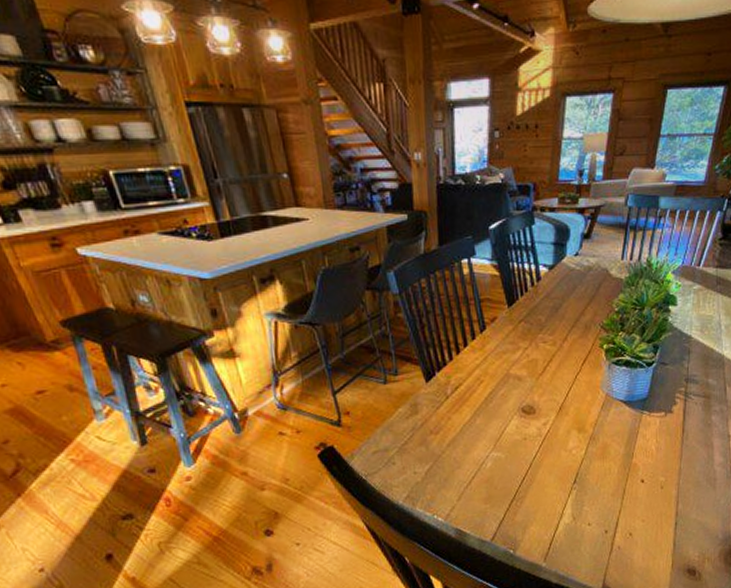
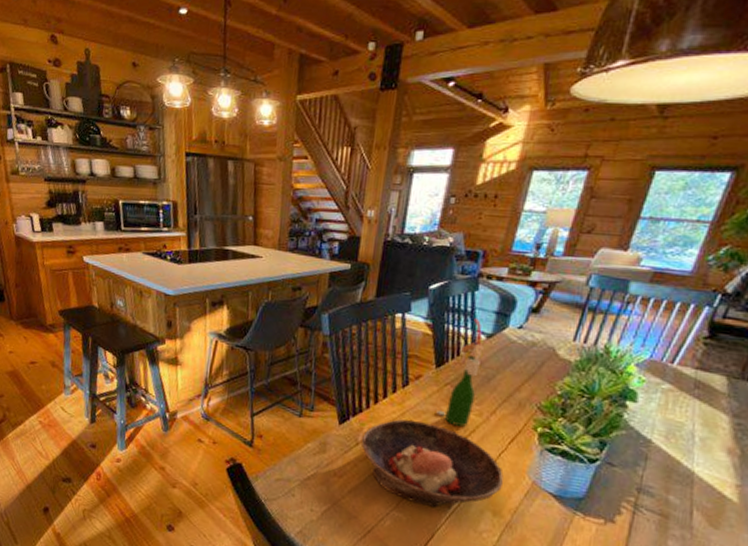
bowl: none [451,362,582,440] -> present [362,419,503,508]
wine bottle: none [515,252,548,359] -> present [436,318,484,427]

